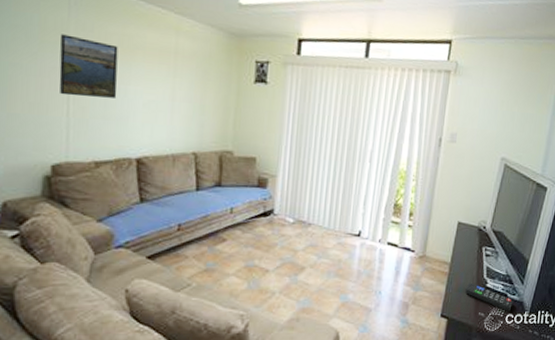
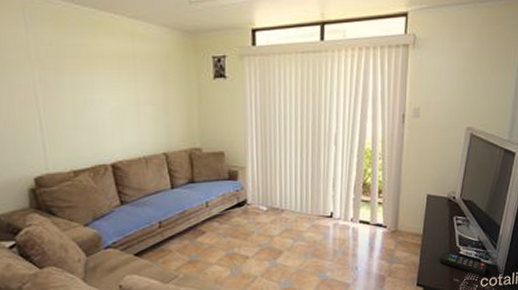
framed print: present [59,34,118,98] -> none [21,51,84,111]

